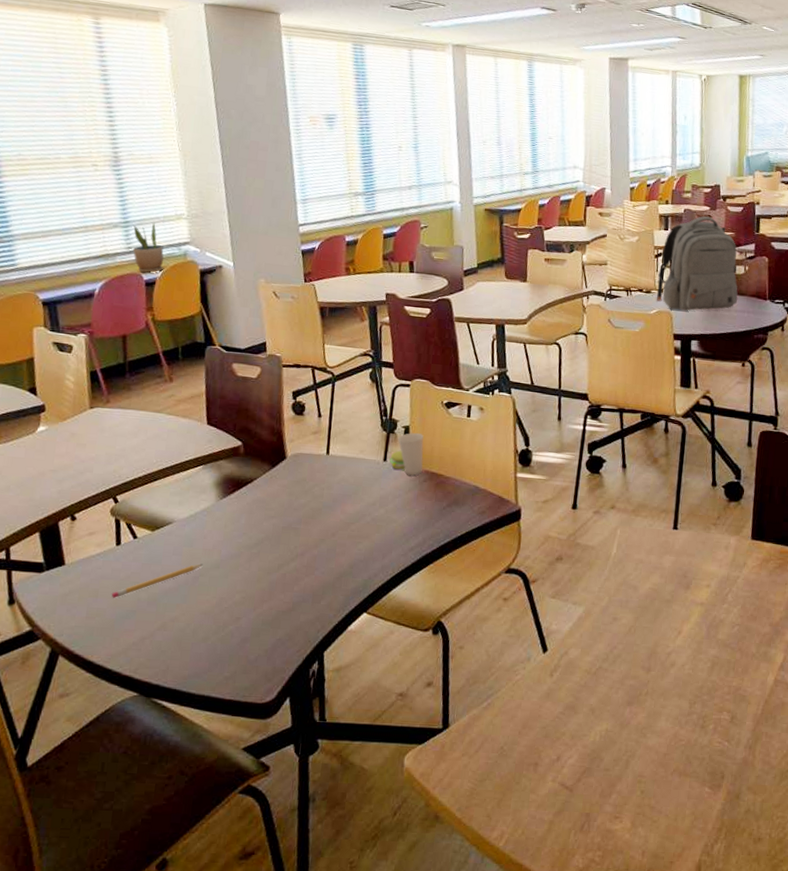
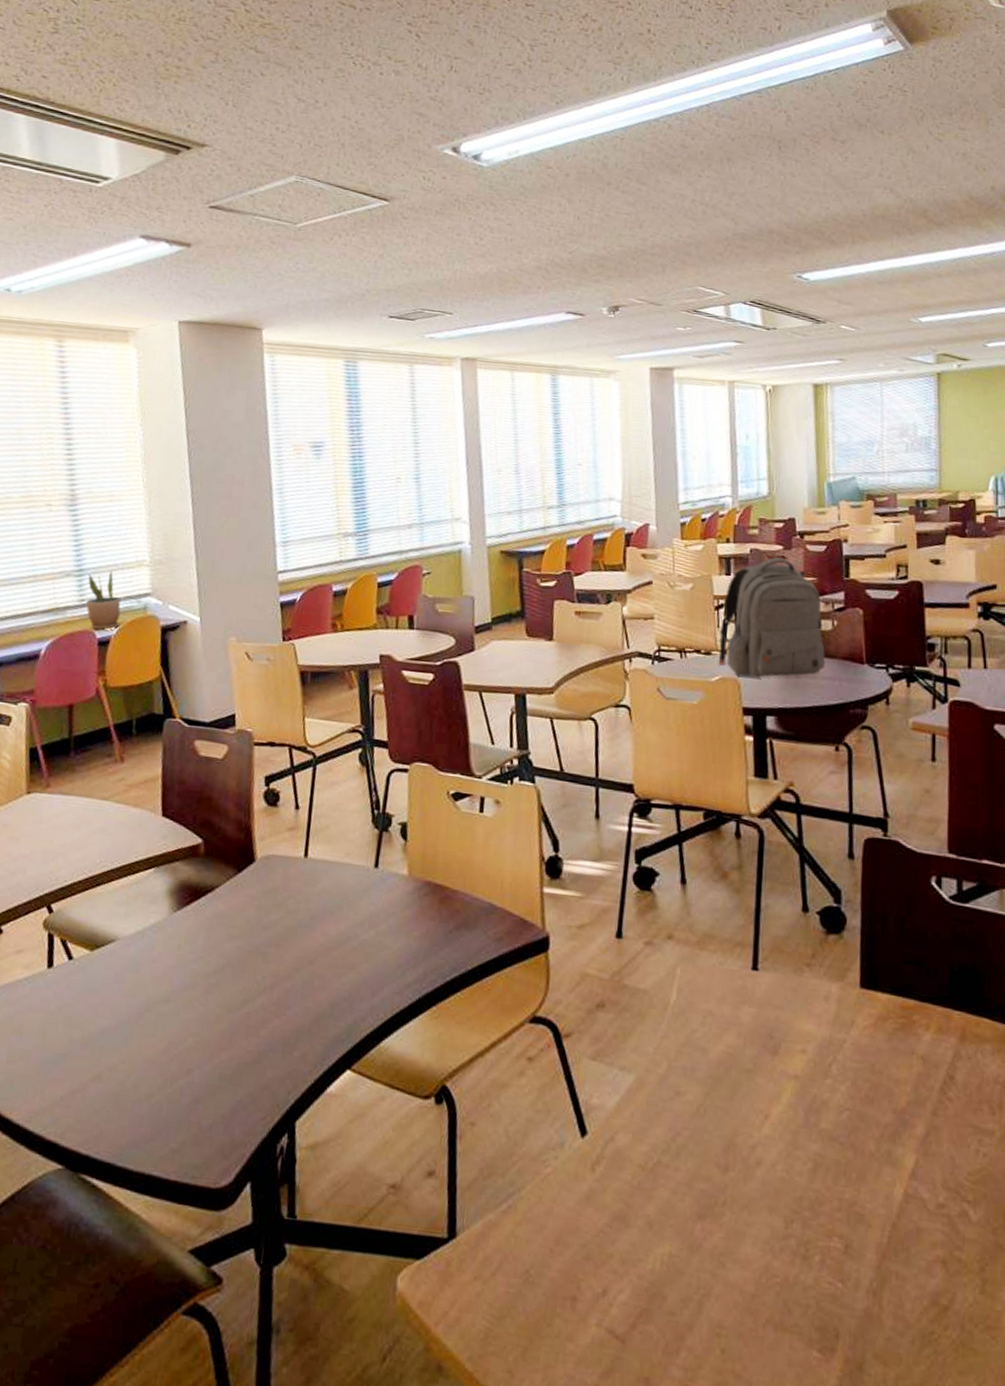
pencil: present [111,564,203,598] -> none [38,995,150,1037]
cup: present [389,433,424,476] -> none [382,831,425,888]

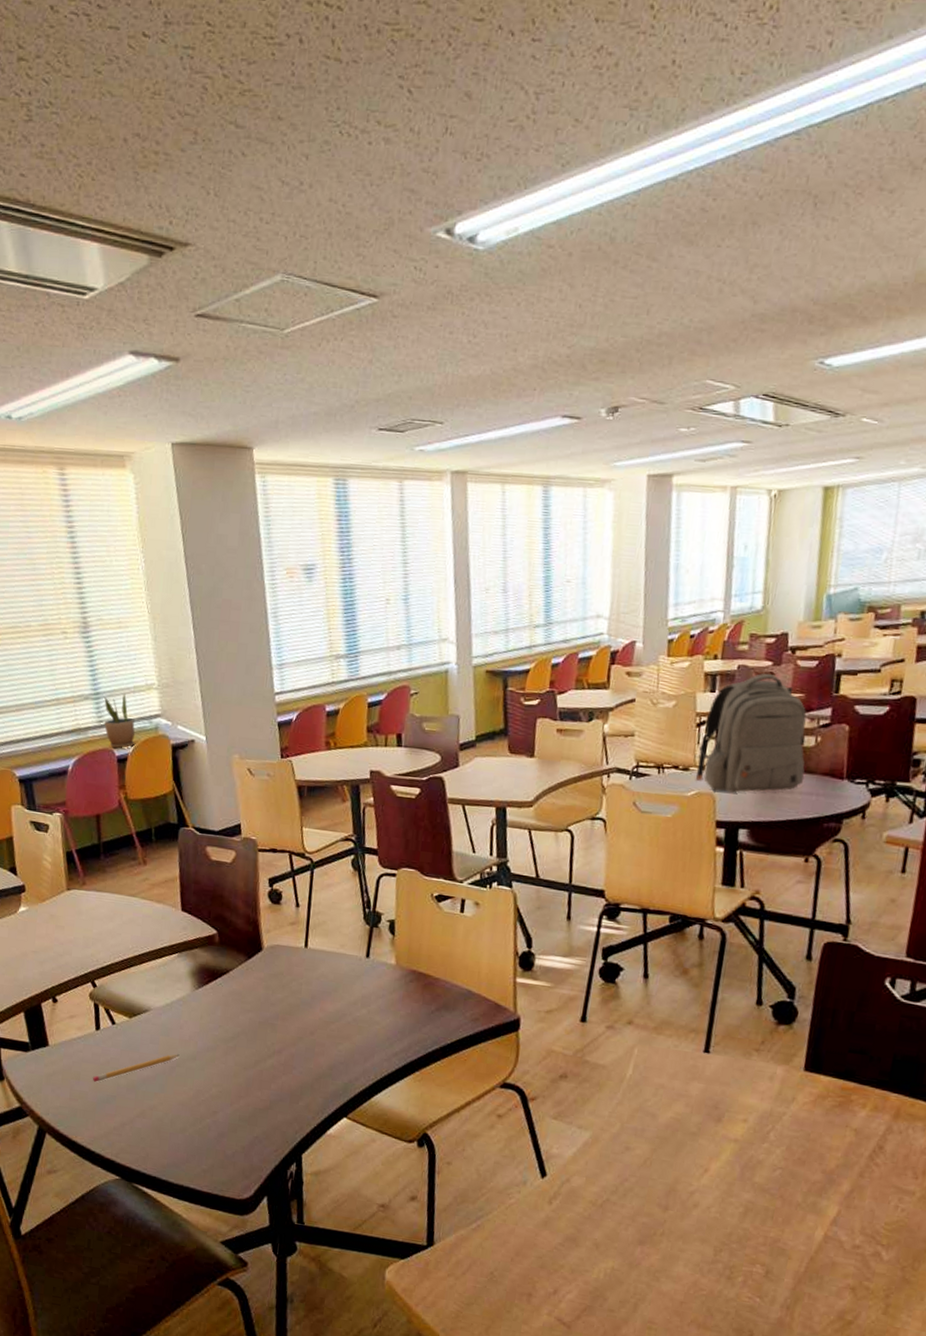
pencil: none [38,995,150,1037] -> present [92,1054,180,1082]

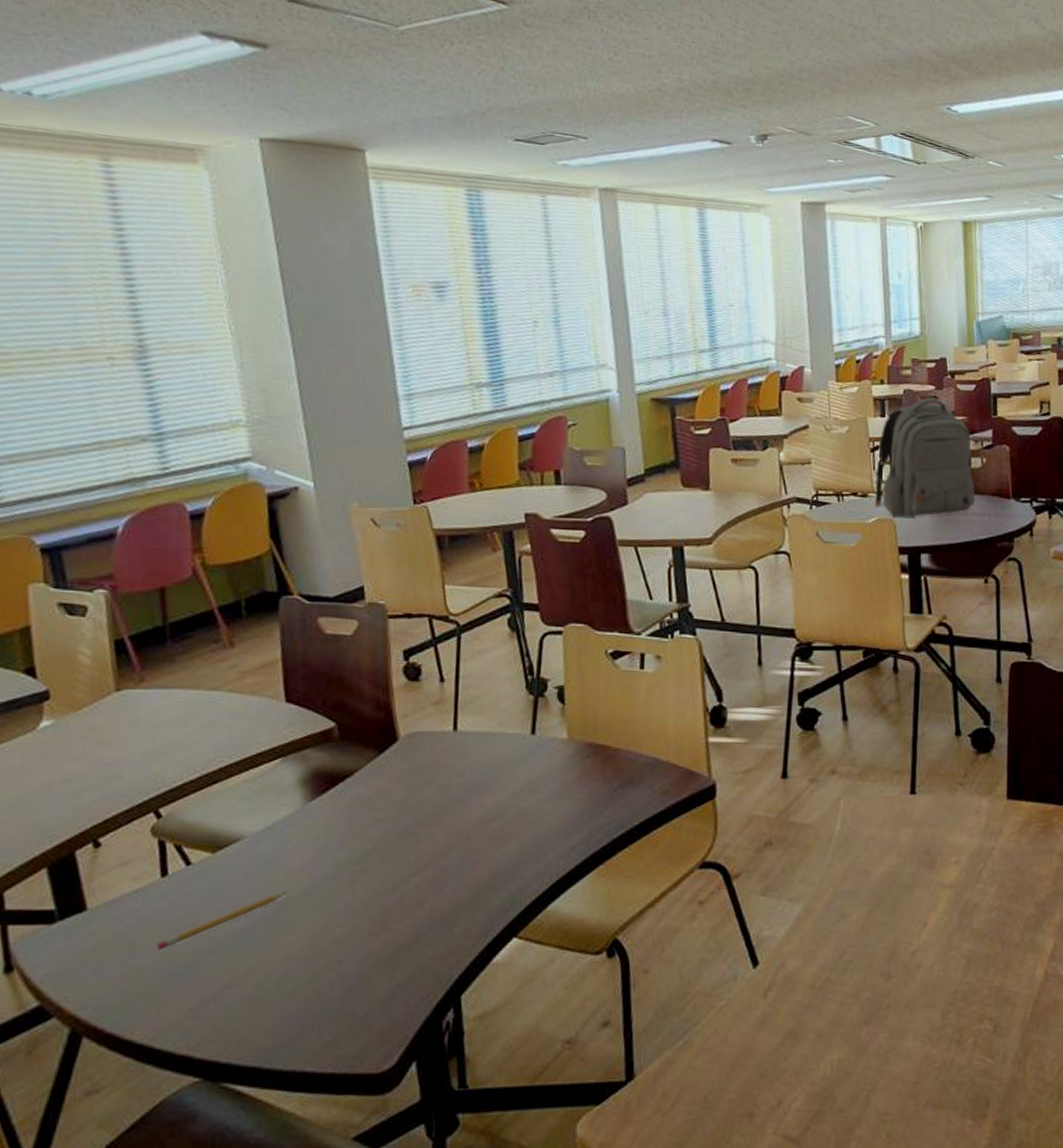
potted plant: present [104,693,135,749] -> none [170,433,215,502]

